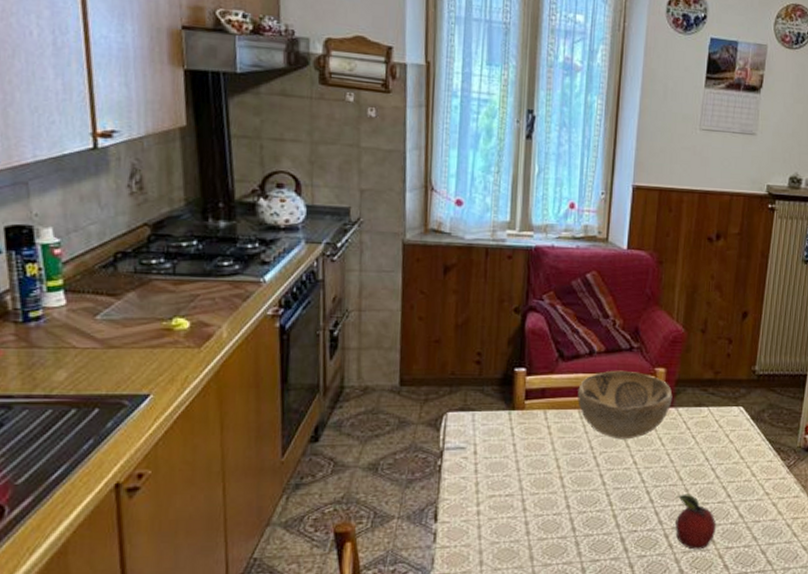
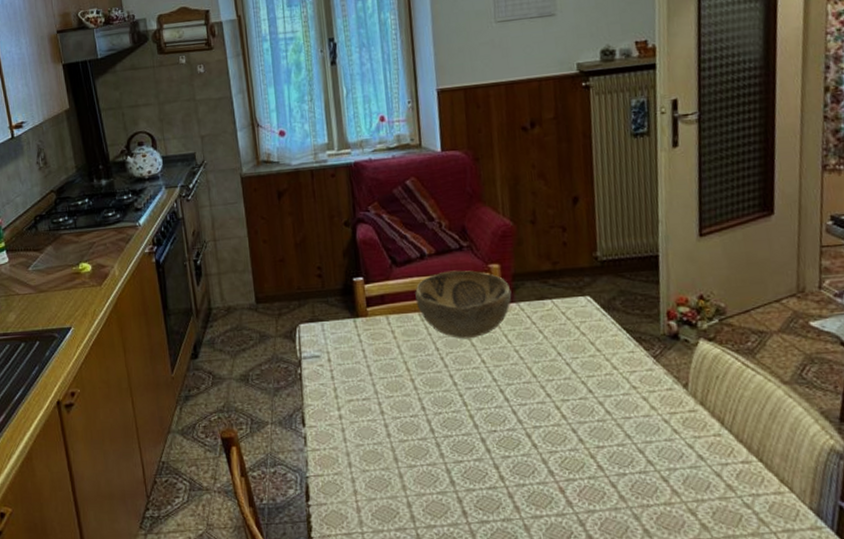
fruit: present [675,494,717,550] -> none [533,391,583,450]

